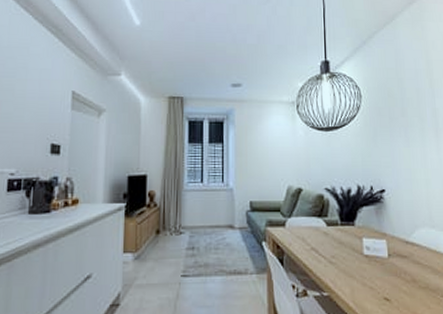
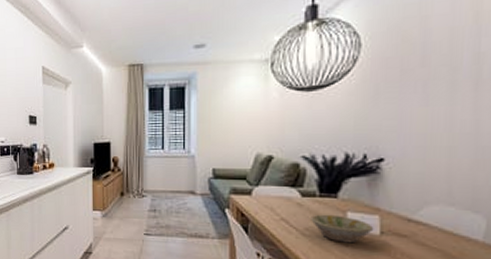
bowl: none [335,241,384,268] -> present [311,214,374,244]

